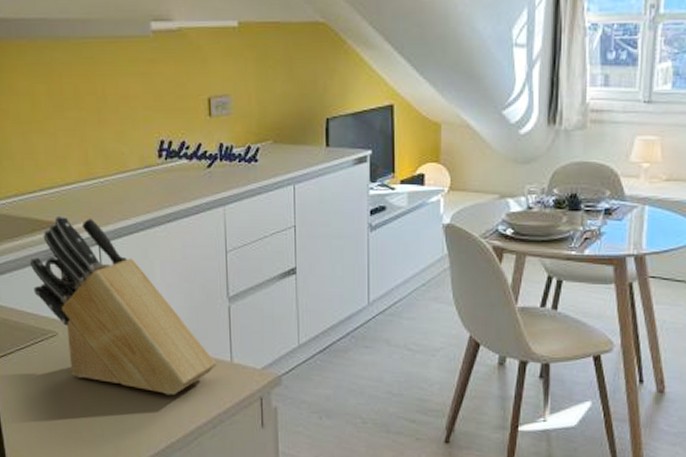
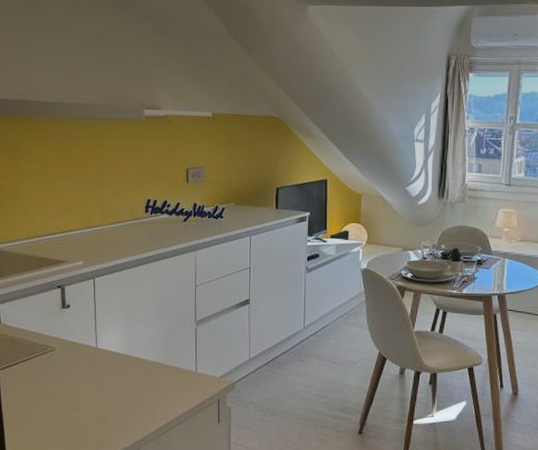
knife block: present [29,215,217,395] -> none [35,255,184,398]

